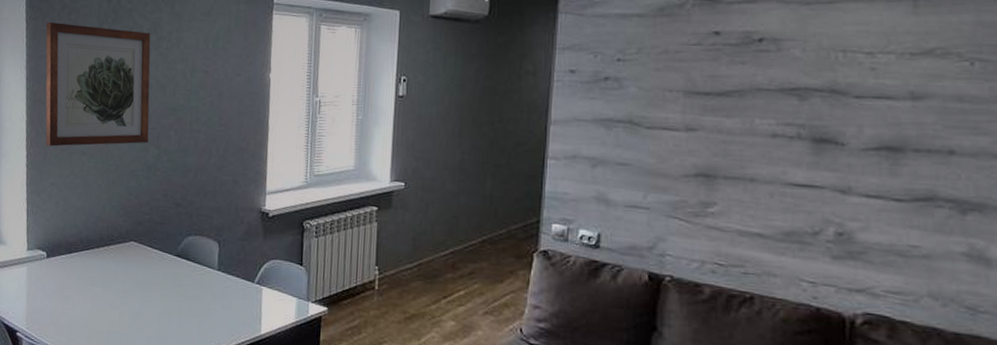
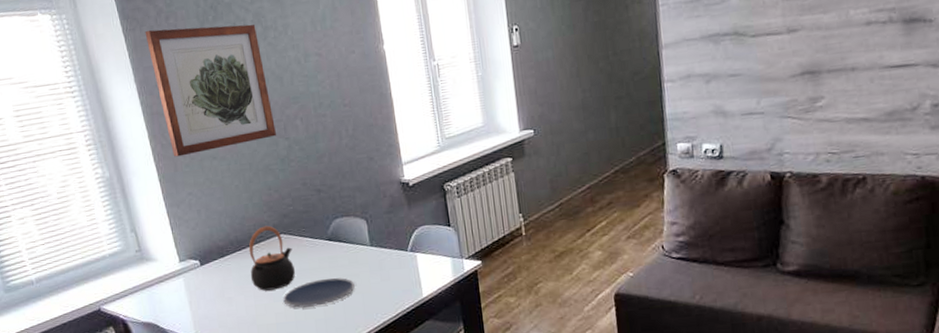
teapot: none [92,230,140,297] -> present [248,225,296,291]
plate: none [119,295,194,323] -> present [283,278,355,308]

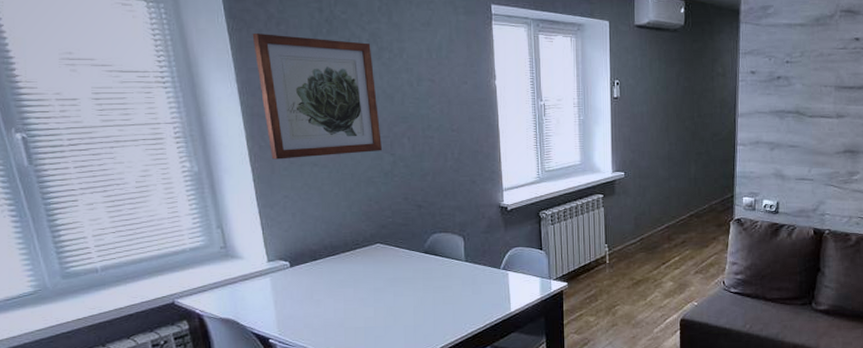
teapot: present [248,225,296,291] -> none [342,234,389,296]
plate: present [283,278,355,308] -> none [374,288,446,314]

